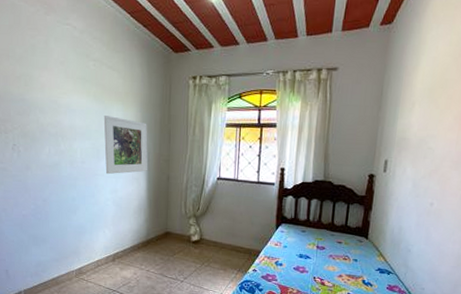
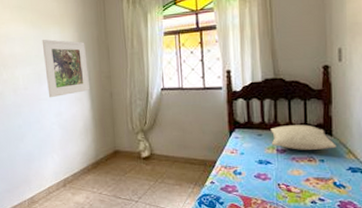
pillow: none [312,225,370,251] -> present [270,124,337,150]

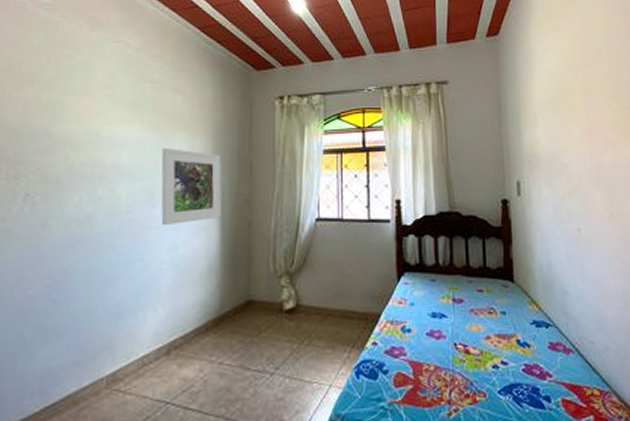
pillow: present [270,124,337,150] -> none [445,268,519,300]

